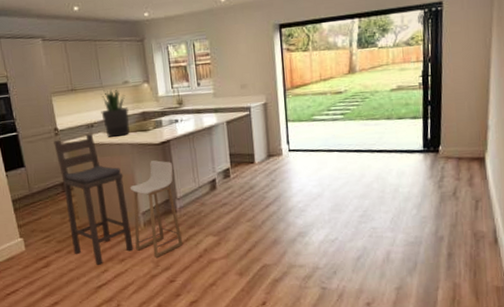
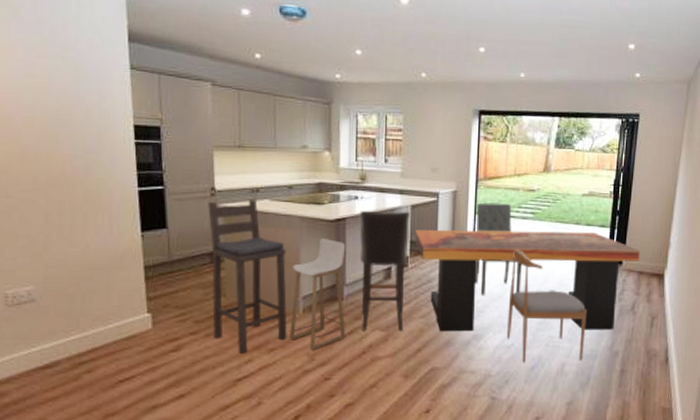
planter: present [100,87,130,138] -> none [270,149,303,208]
bar stool: none [181,127,233,238] -> present [359,210,410,332]
dining table: none [232,125,457,232] -> present [414,229,640,332]
dining chair: none [287,108,339,197] -> present [475,202,522,296]
dining chair: none [327,149,408,254] -> present [507,249,587,363]

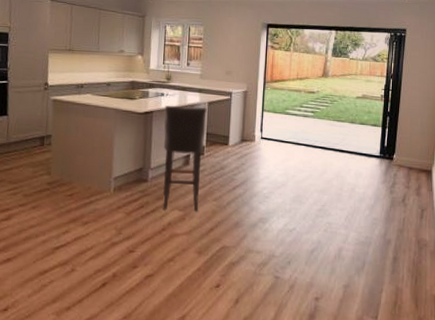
bar stool: present [208,200,287,353] -> none [38,94,103,225]
bar stool: present [290,237,346,350] -> none [102,127,152,225]
dining table: present [414,229,640,332] -> none [210,123,410,220]
dining chair: present [475,202,522,296] -> none [262,101,303,184]
dining chair: present [507,249,587,363] -> none [289,143,361,247]

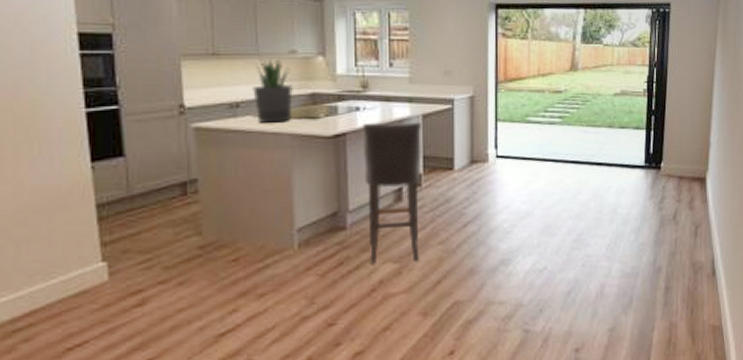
planter: none [92,53,120,102] -> present [252,55,293,124]

